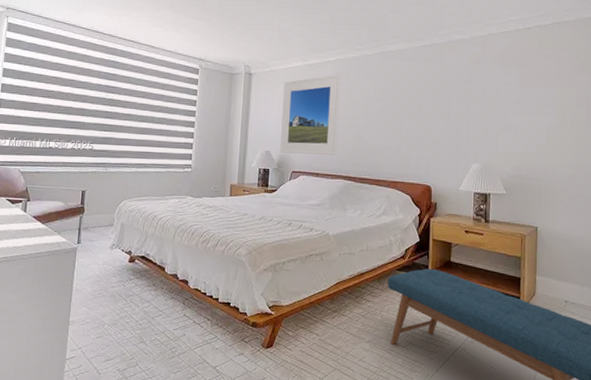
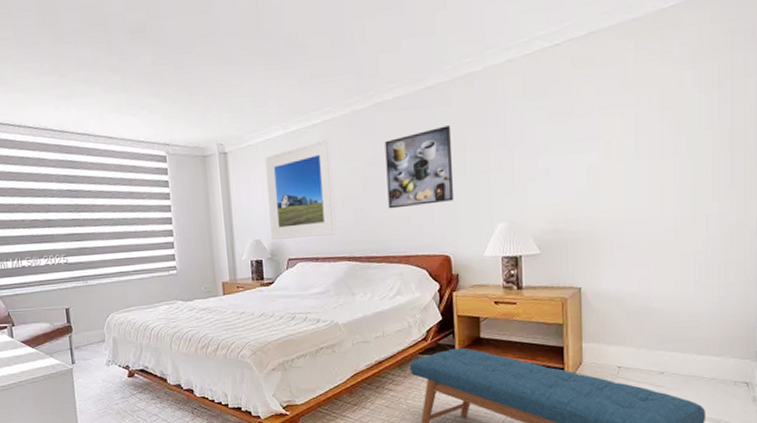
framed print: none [383,78,441,141] -> present [385,125,453,209]

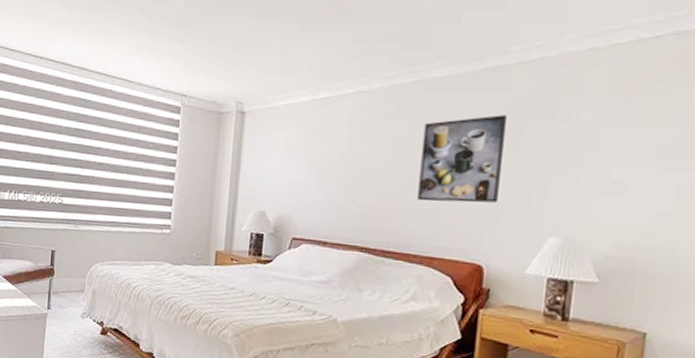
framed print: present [265,138,337,240] -> none [278,111,362,220]

